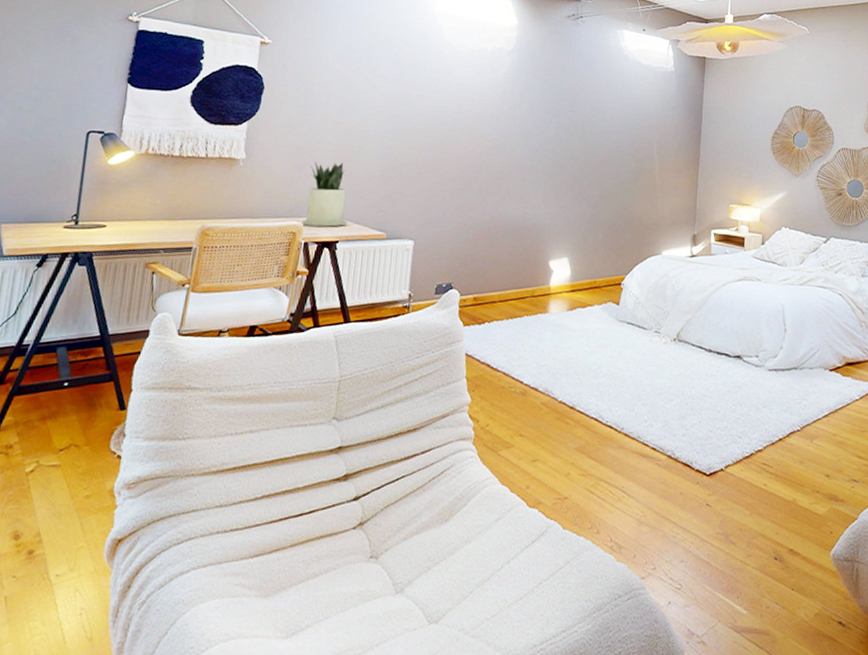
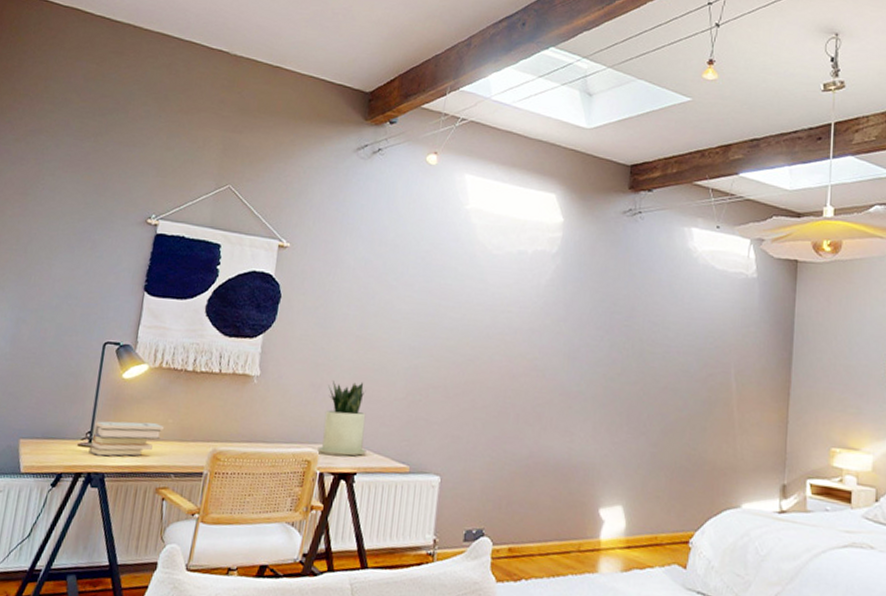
books: none [75,203,153,237] -> present [88,420,165,457]

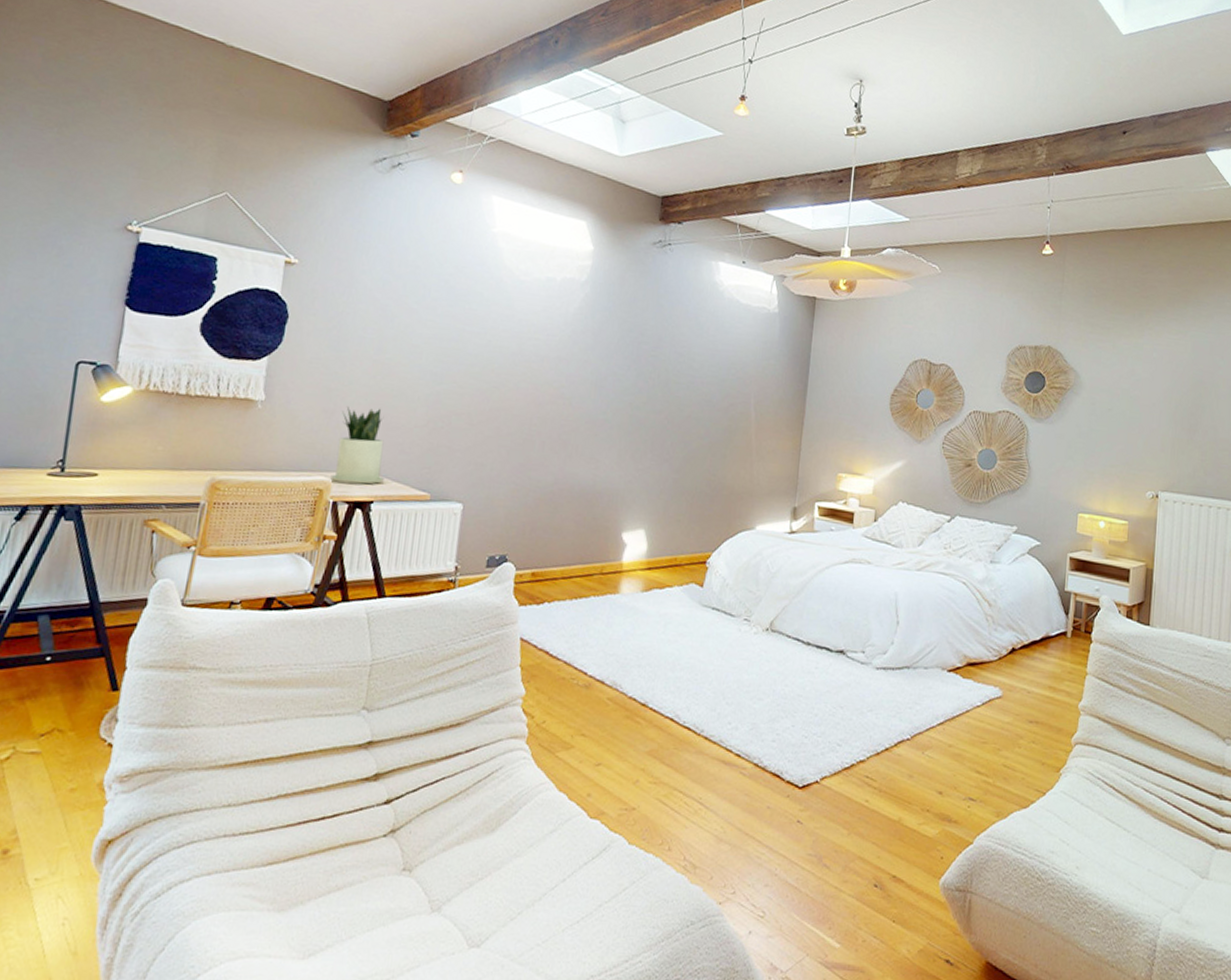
books: present [88,420,165,457] -> none [61,448,154,487]

